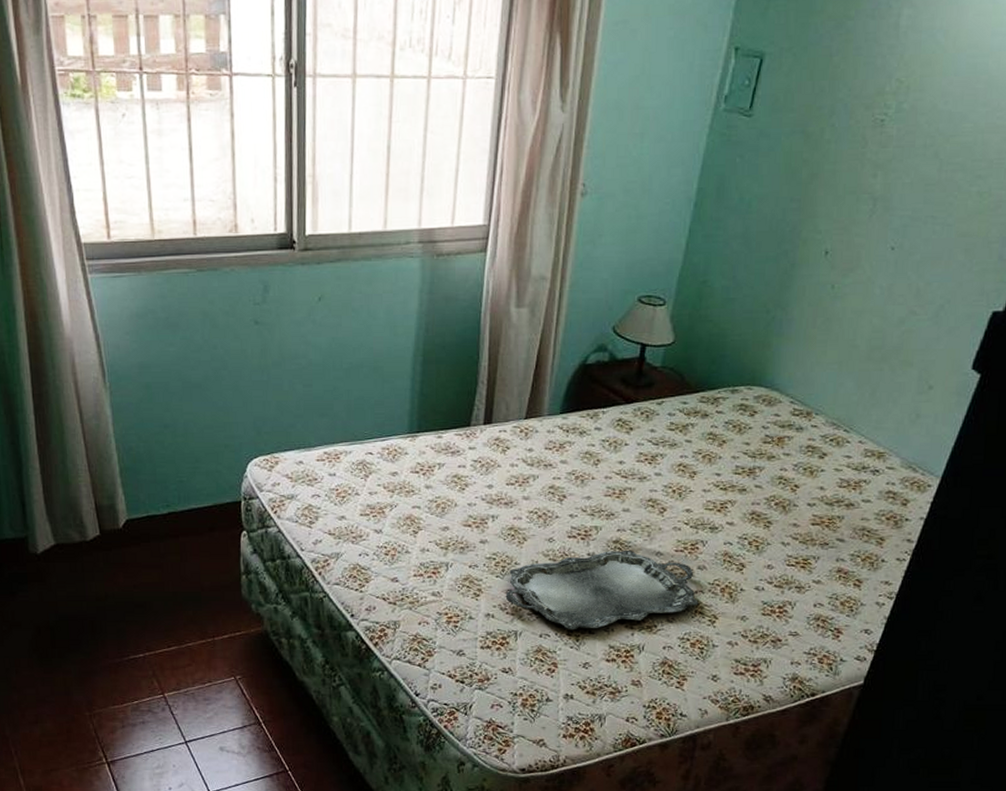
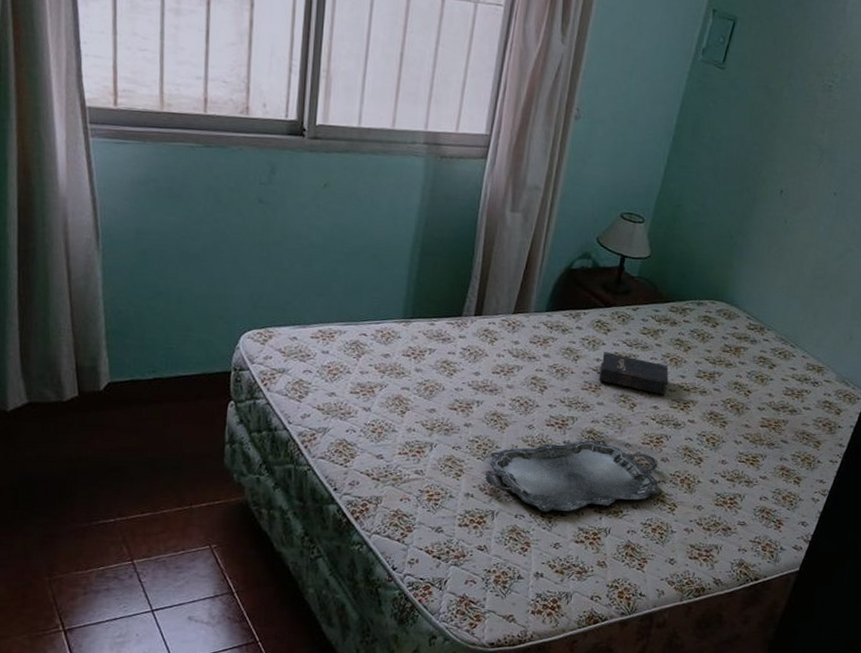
hardback book: none [622,452,702,496] -> present [598,351,669,395]

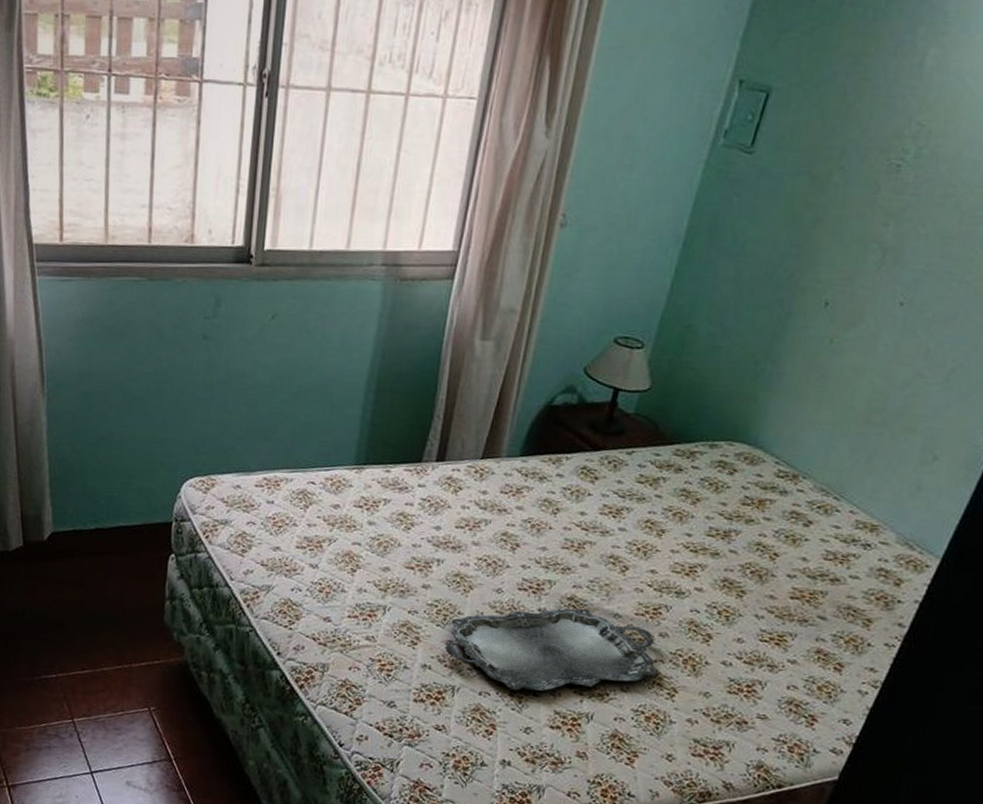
hardback book: present [598,351,669,395] -> none [582,503,671,556]

